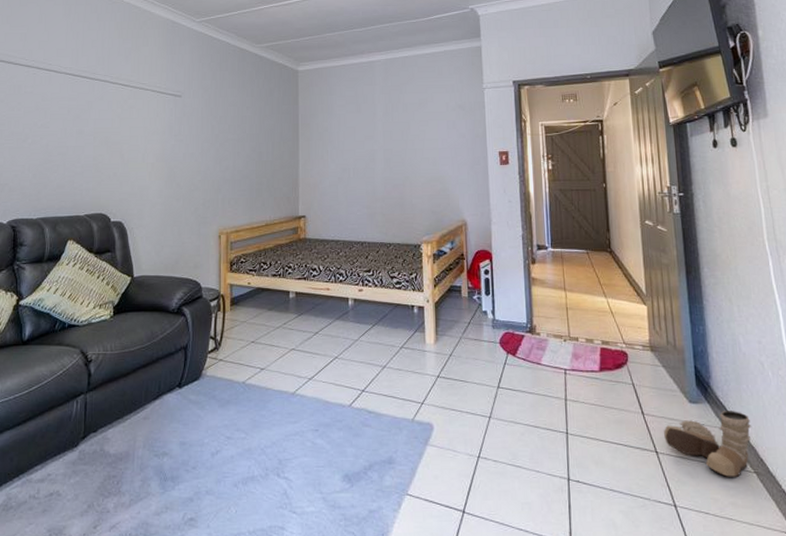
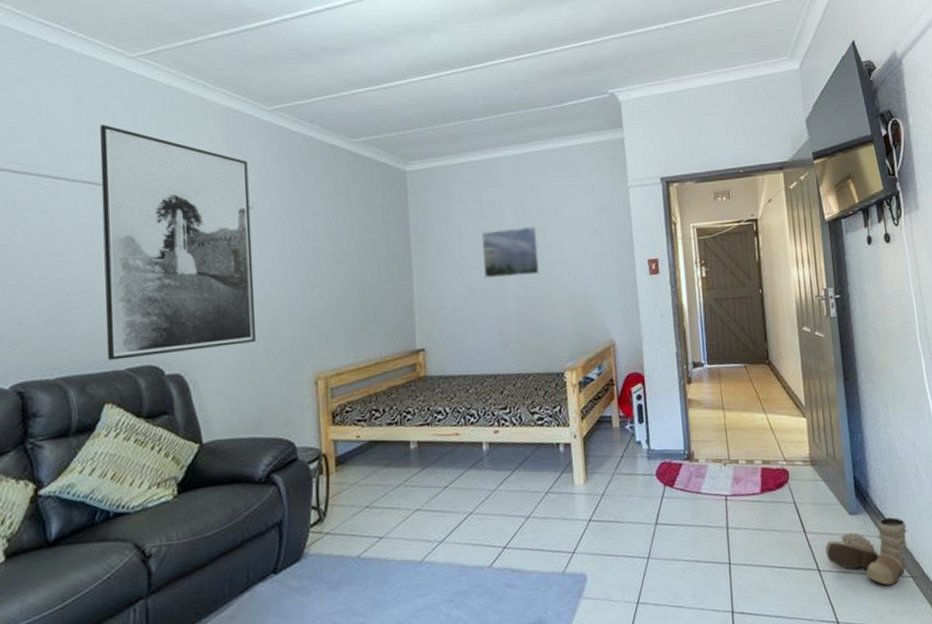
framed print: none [72,32,180,207] -> present [99,125,256,361]
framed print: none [356,119,404,161] -> present [482,226,541,279]

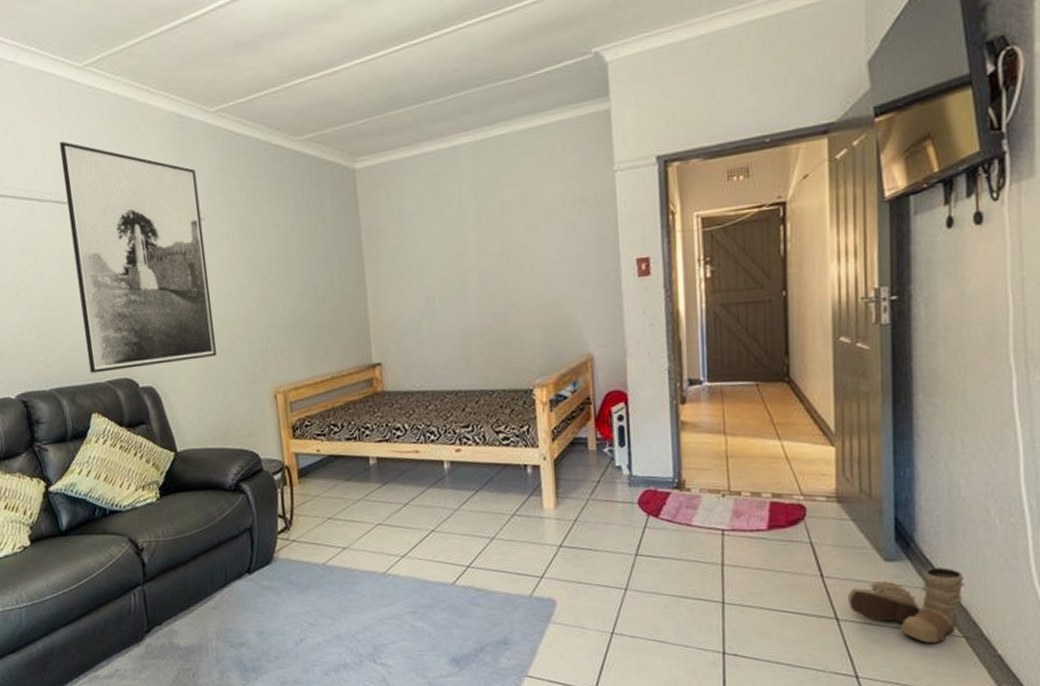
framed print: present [482,226,541,279] -> none [439,224,507,287]

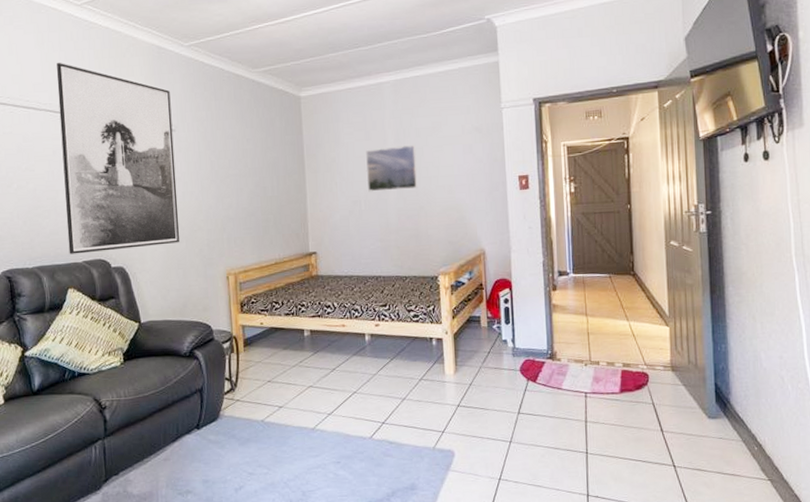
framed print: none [439,224,507,287] -> present [366,145,418,192]
boots: present [848,567,965,645] -> none [682,424,769,486]

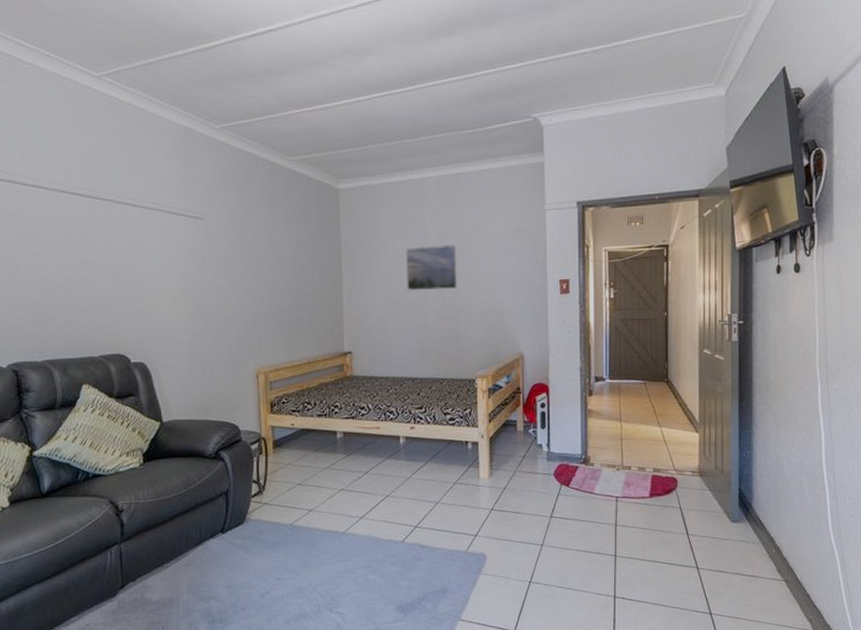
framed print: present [56,63,180,254] -> none [71,139,207,348]

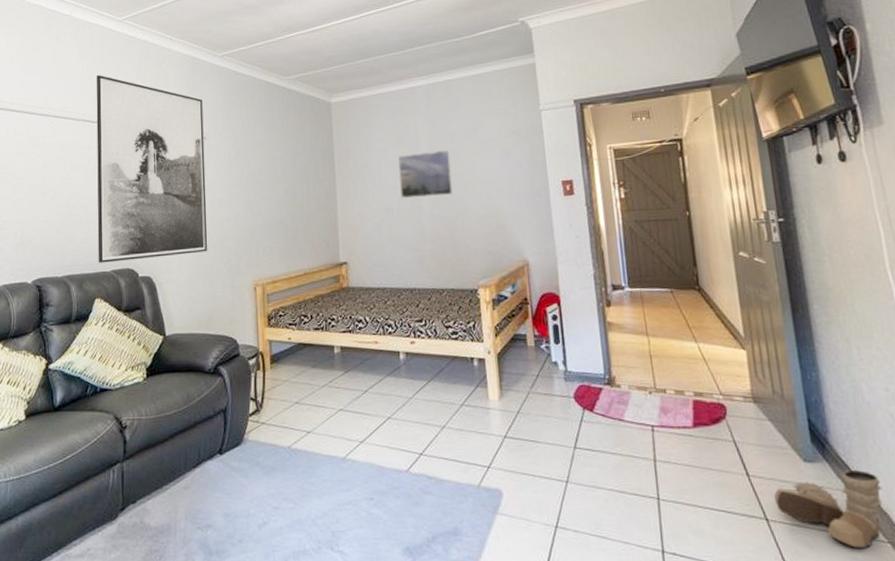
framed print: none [71,139,207,348] -> present [96,75,208,263]
boots: none [706,527,786,587] -> present [774,470,883,549]

